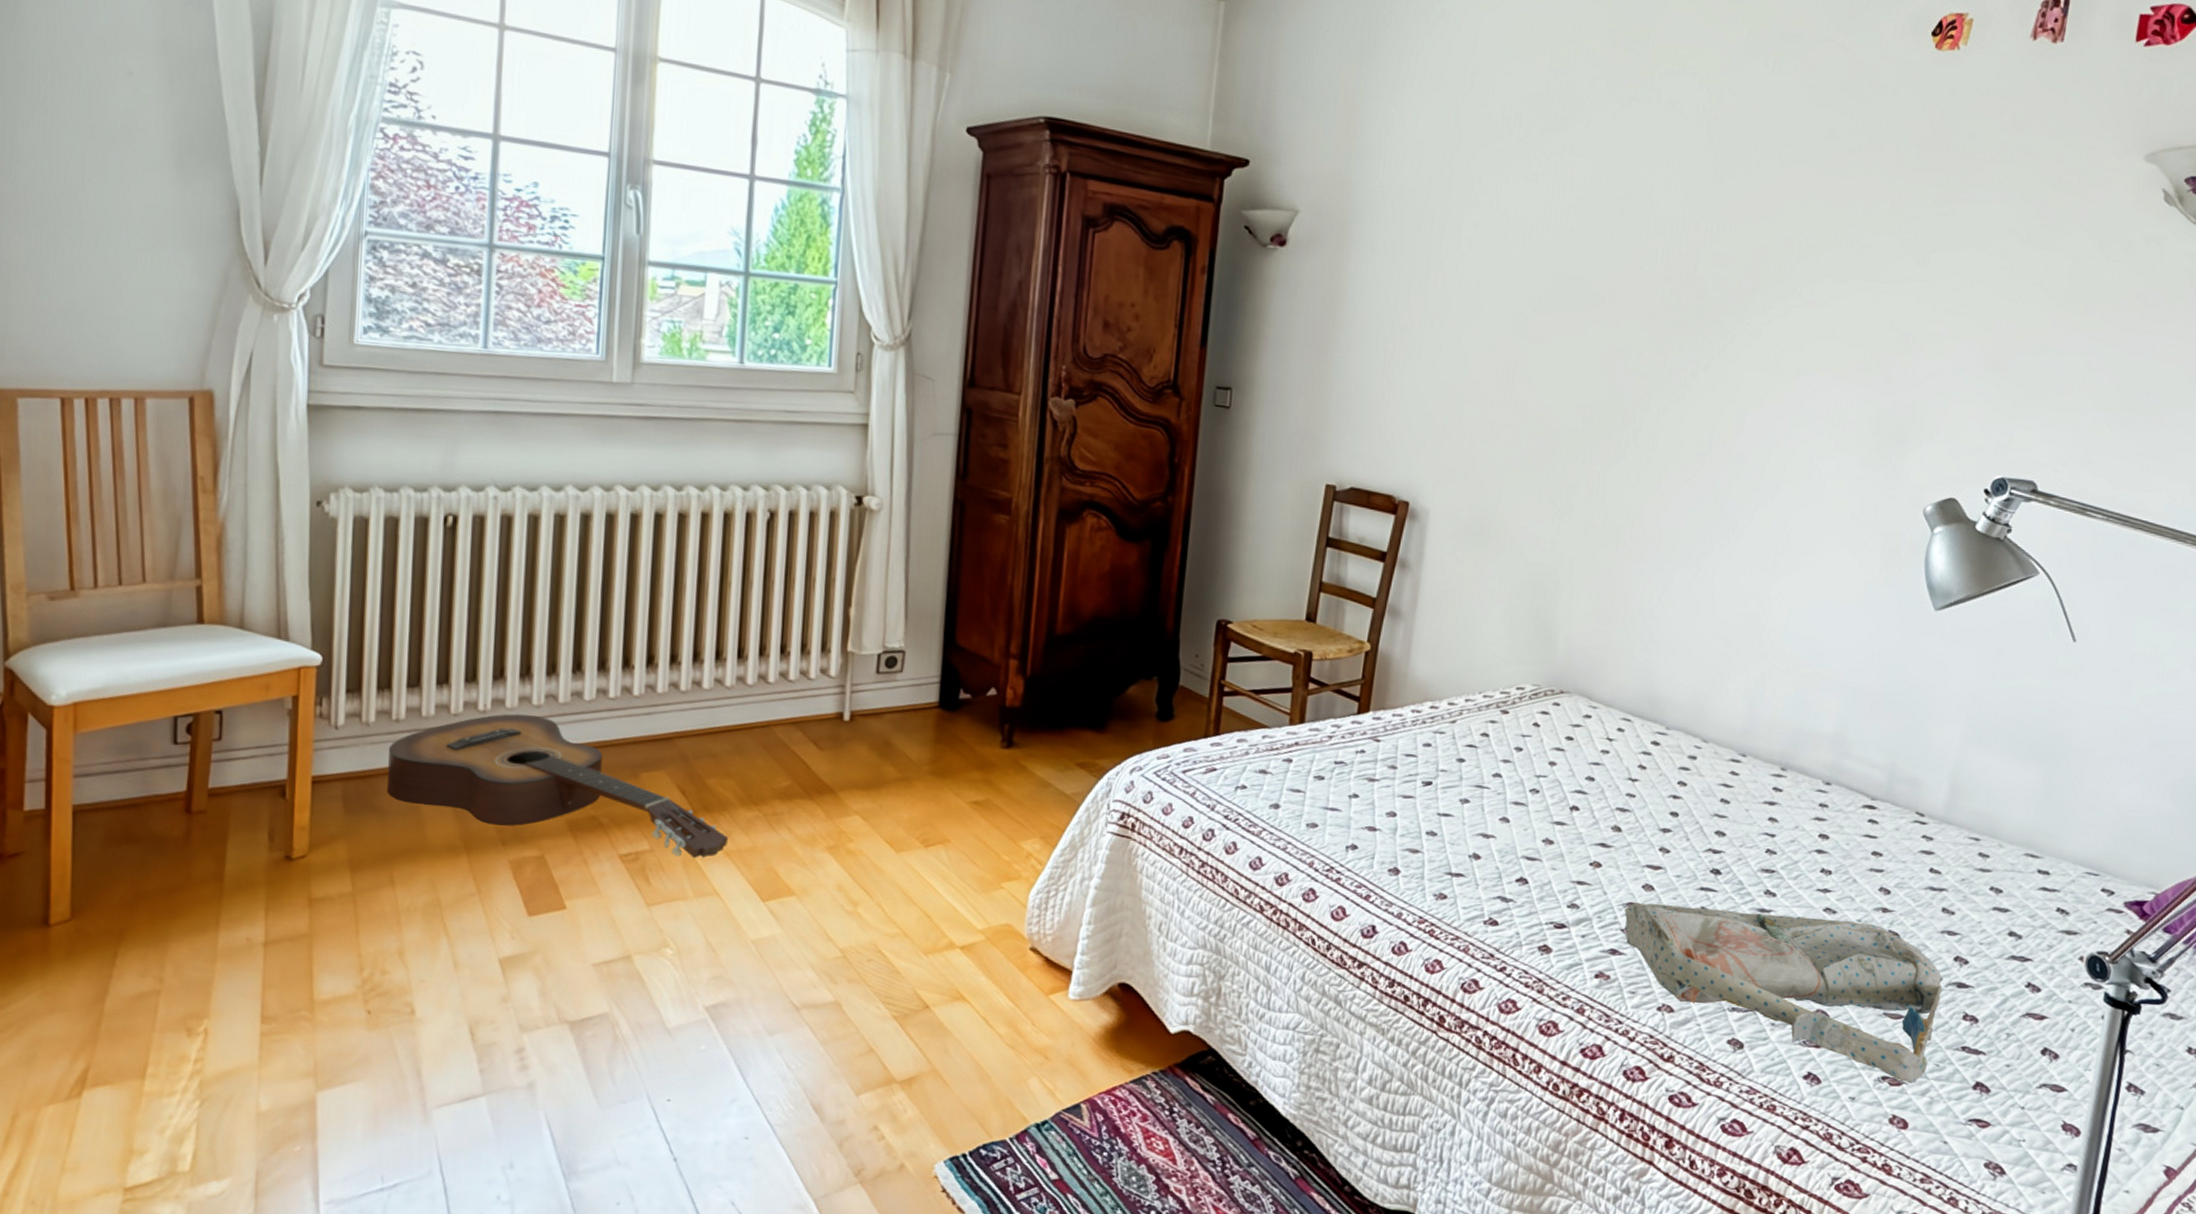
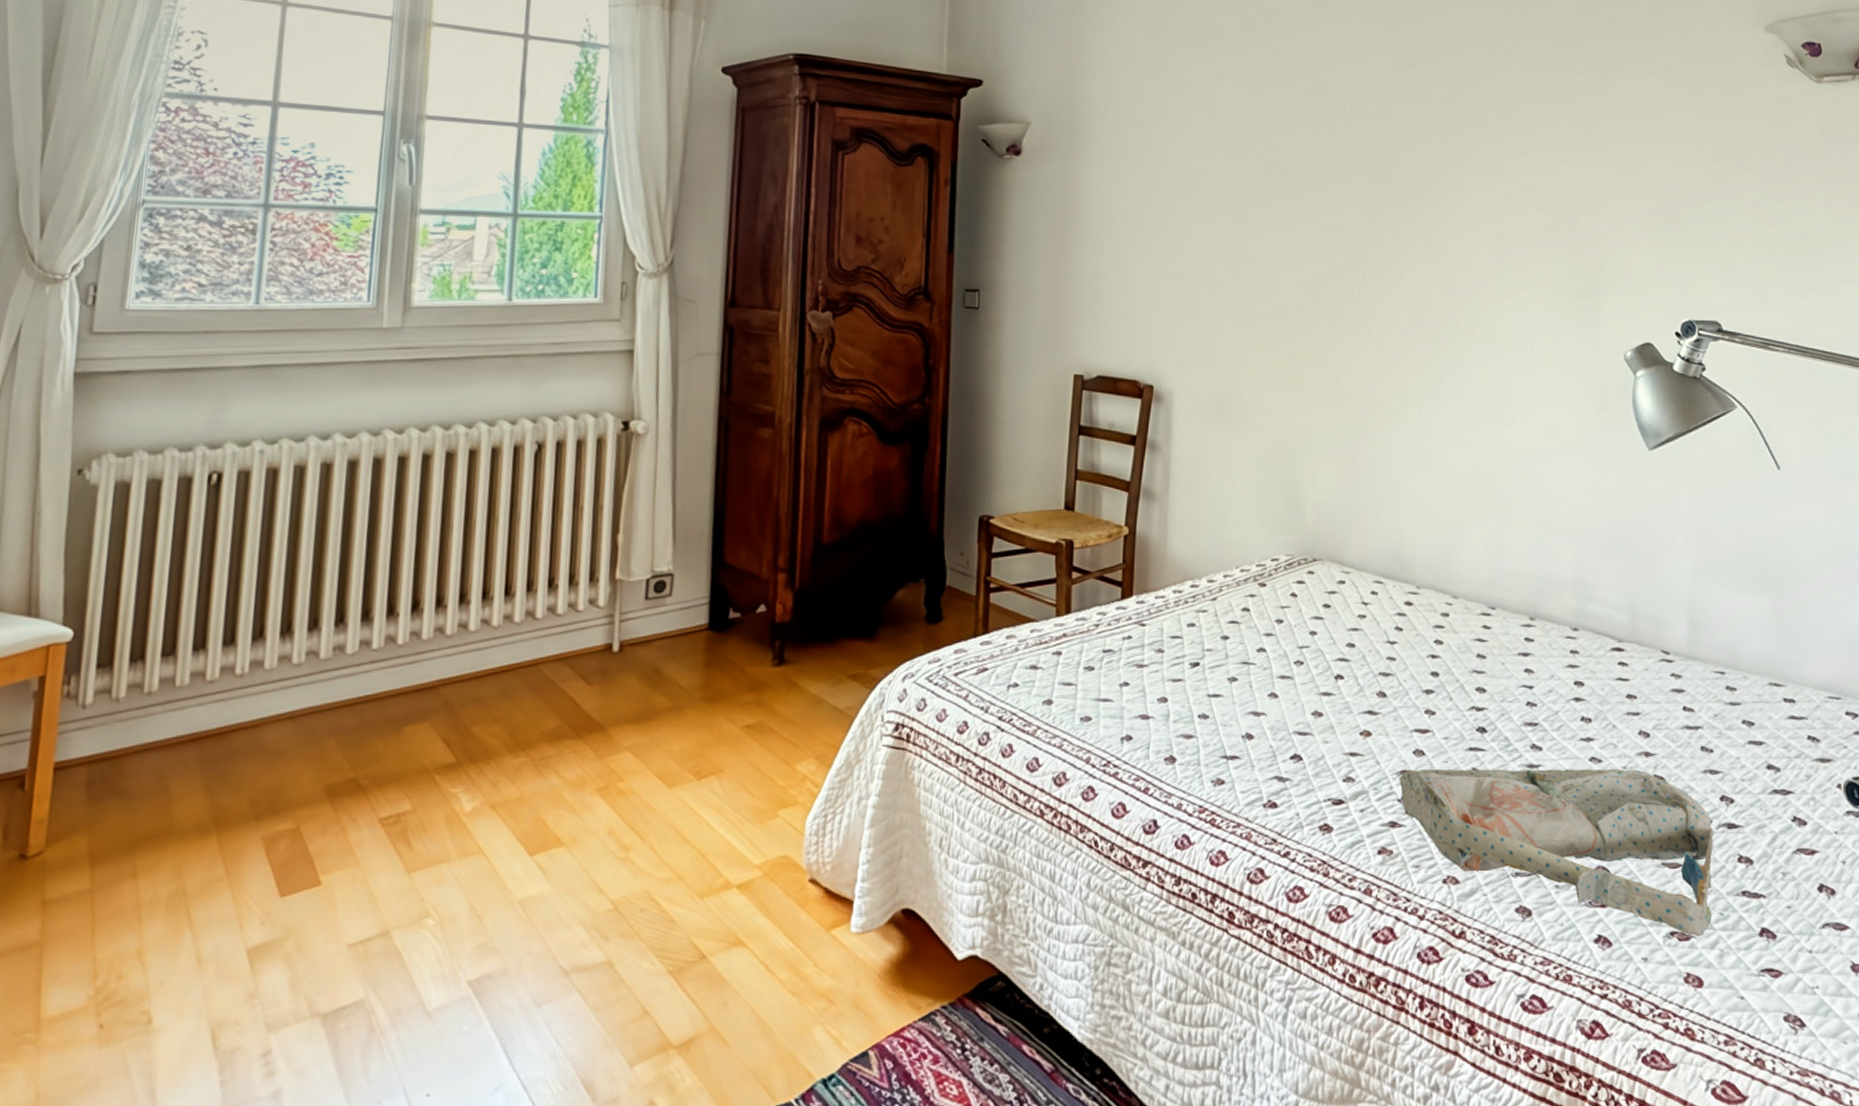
guitar: present [387,714,729,858] -> none [134,675,495,815]

